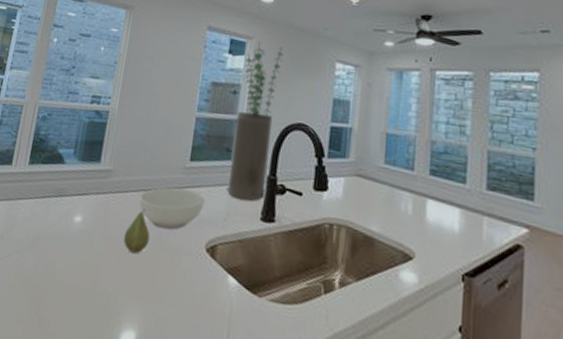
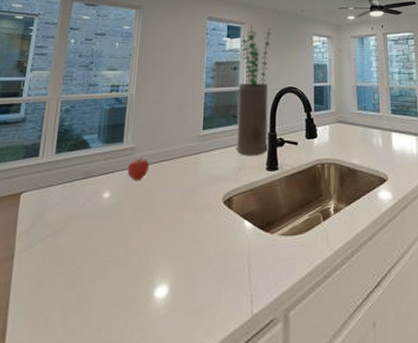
fruit: none [101,182,127,209] -> present [127,157,150,181]
fruit: present [123,208,151,254] -> none [150,176,174,217]
bowl: present [139,187,205,229] -> none [161,153,219,191]

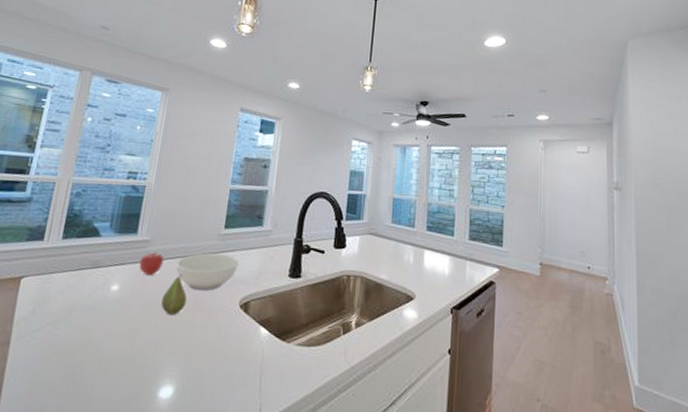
fruit: none [150,176,174,217] -> present [161,273,187,316]
bowl: none [161,153,219,191] -> present [176,253,239,291]
vase: present [236,26,272,157] -> none [259,122,308,262]

